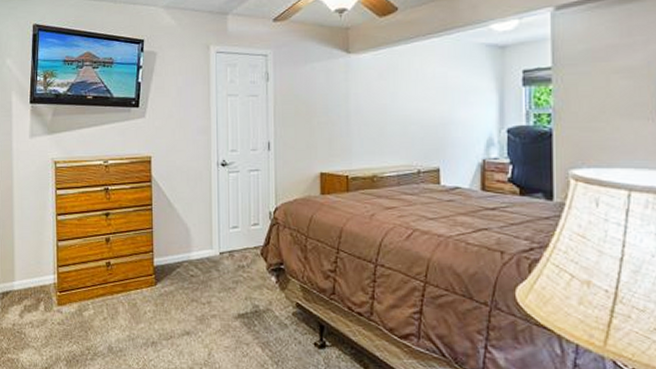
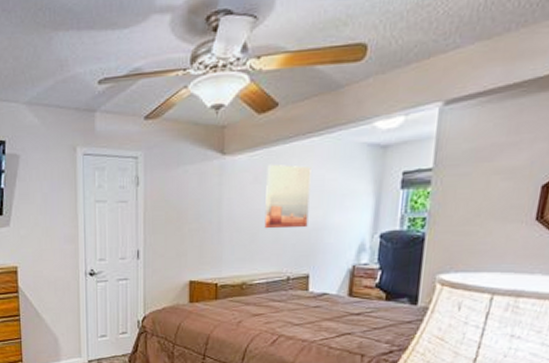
wall art: none [391,62,434,123] -> present [264,164,312,229]

